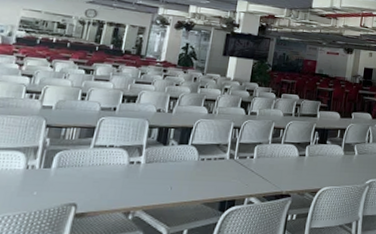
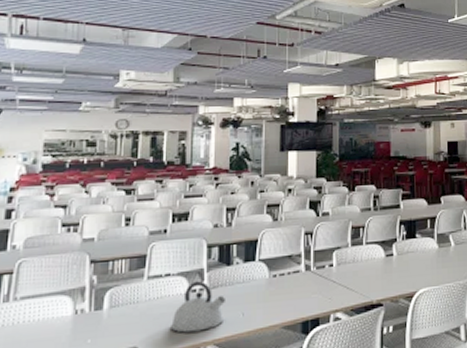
kettle: none [107,155,158,198] -> present [171,281,225,333]

